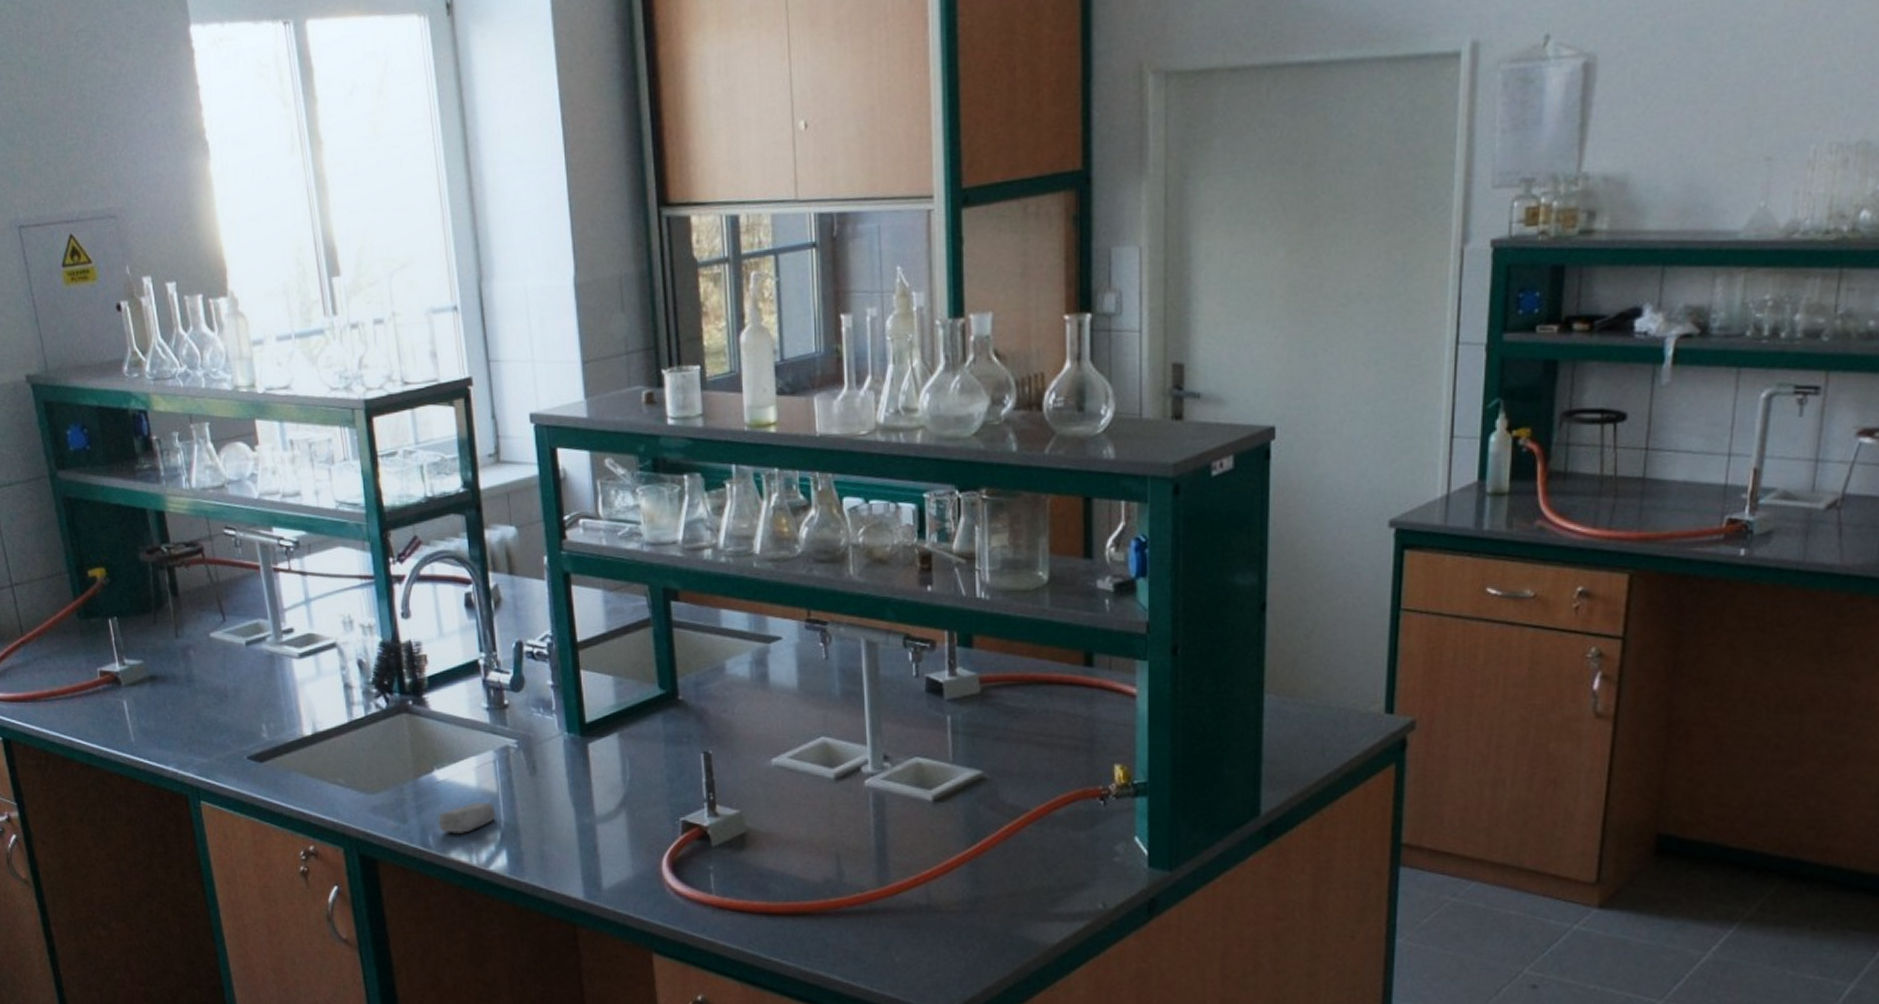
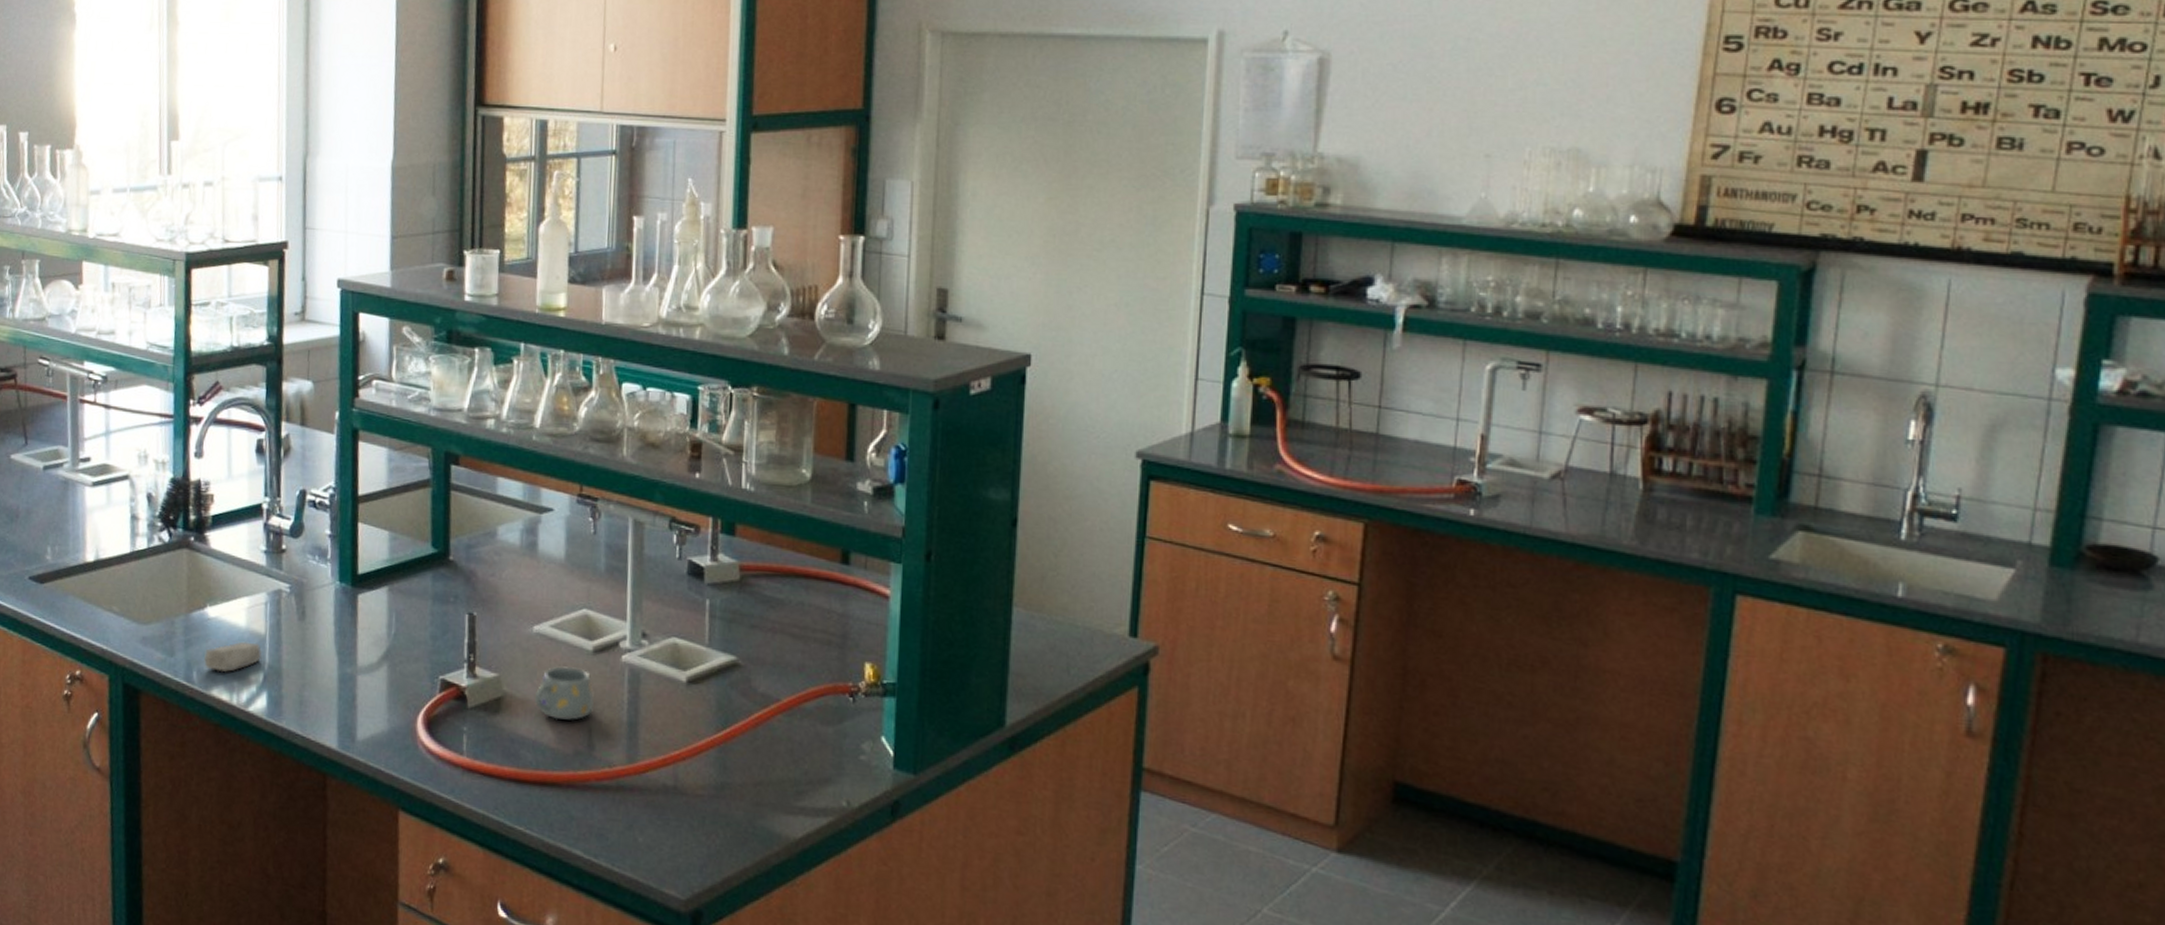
mug: none [780,797,841,851] -> present [535,666,595,721]

